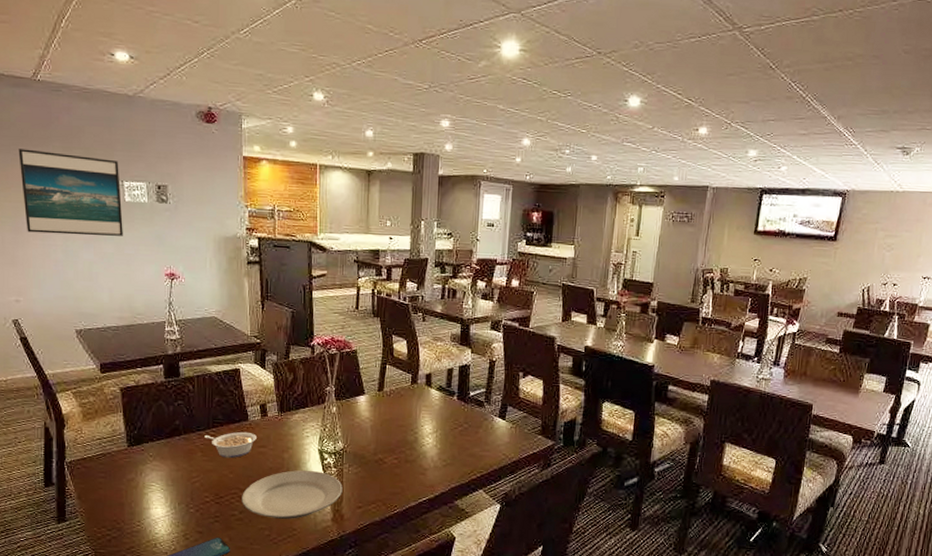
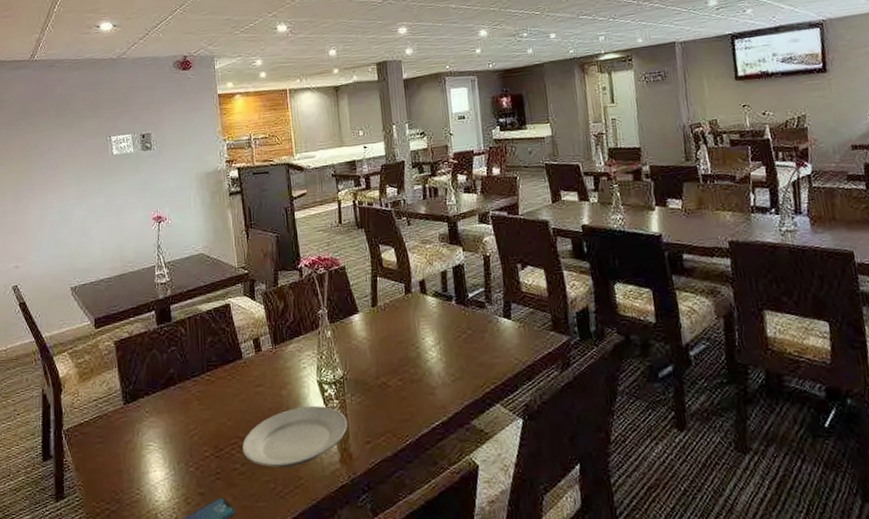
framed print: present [18,149,123,236] -> none [18,118,112,199]
legume: present [204,431,257,459] -> none [200,371,253,404]

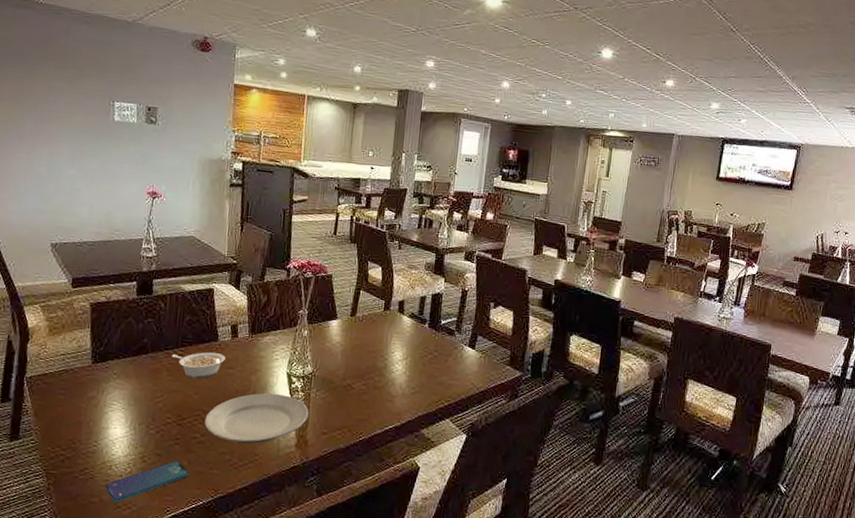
legume: none [200,371,253,404] -> present [172,352,225,379]

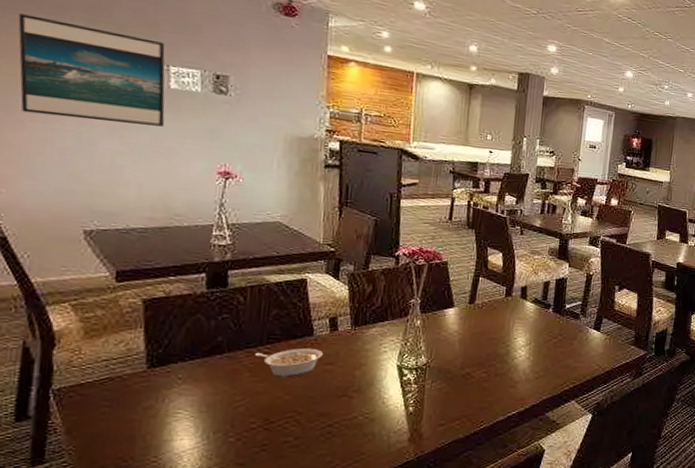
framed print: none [12,65,112,154] -> present [18,13,165,127]
plate: present [204,393,309,444] -> none [298,387,423,444]

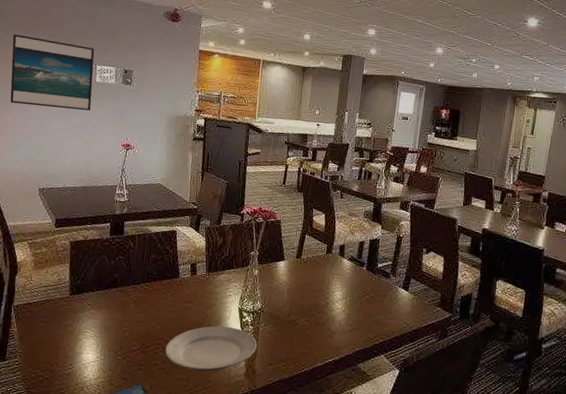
legume: present [255,348,323,378] -> none [139,287,185,311]
plate: none [298,387,423,444] -> present [165,326,257,372]

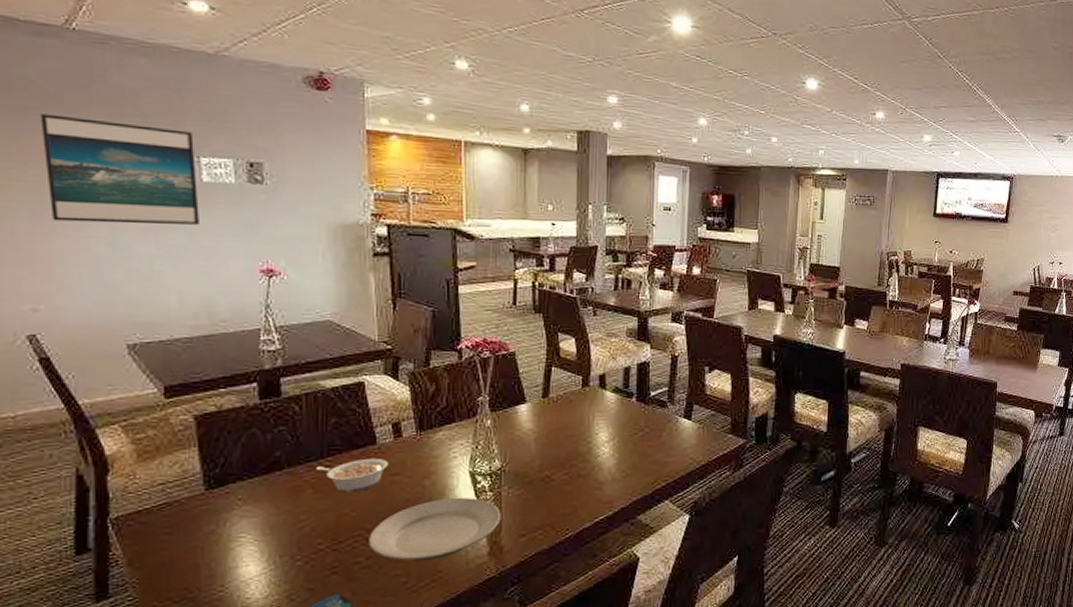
legume: none [139,287,185,311] -> present [316,458,388,493]

